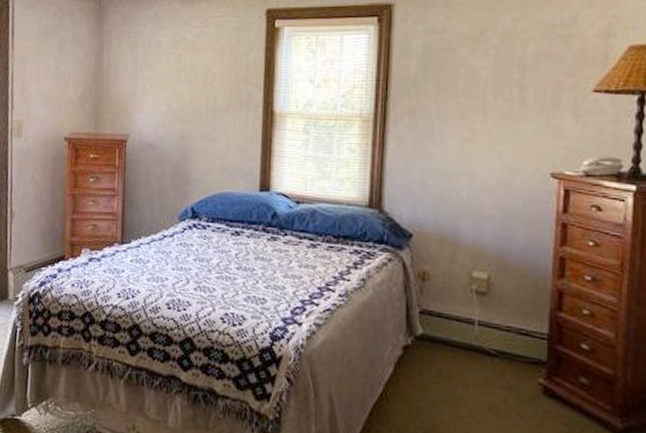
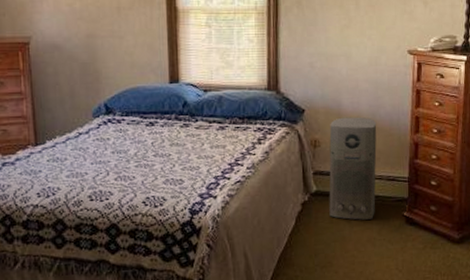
air purifier: none [438,248,506,381] -> present [329,117,377,220]

